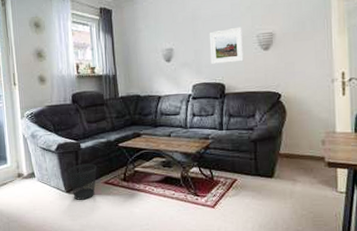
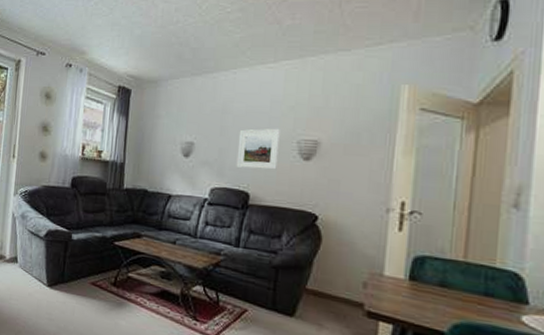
wastebasket: present [68,163,97,200] -> none [53,257,86,299]

